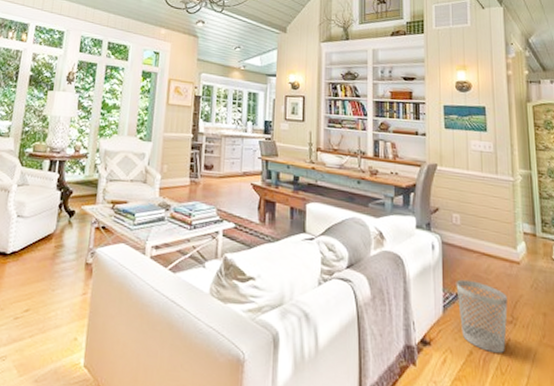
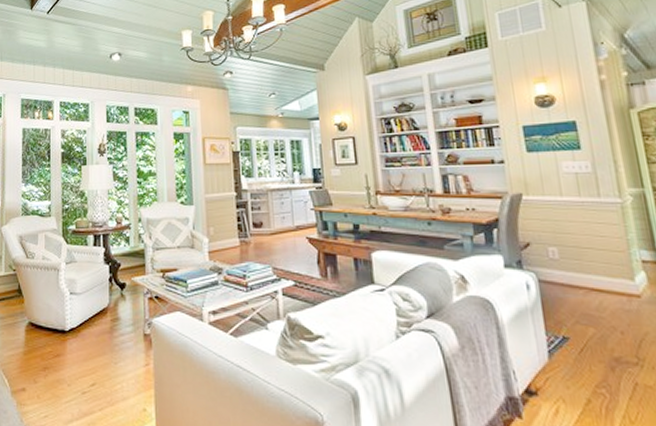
wastebasket: present [456,279,508,353] -> none [561,320,633,399]

